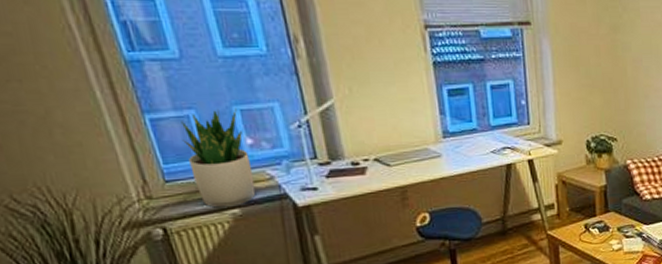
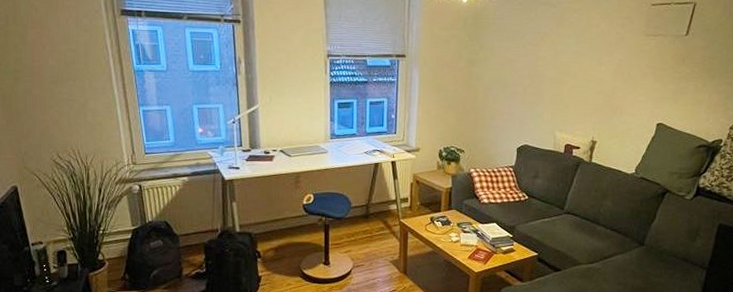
planter: present [181,108,256,208] -> none [160,106,200,175]

